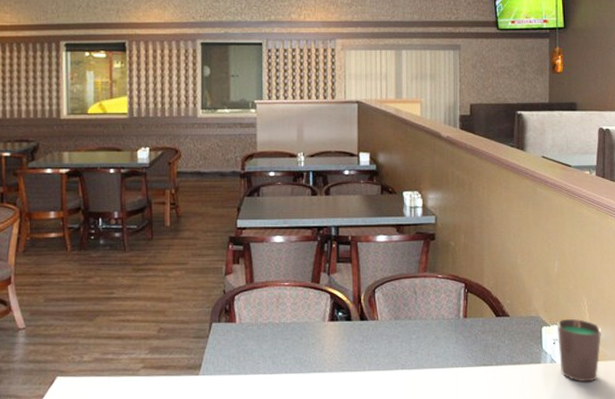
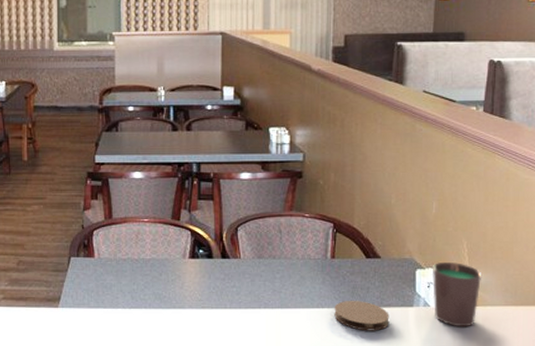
coaster: none [468,359,520,389] -> present [334,301,389,331]

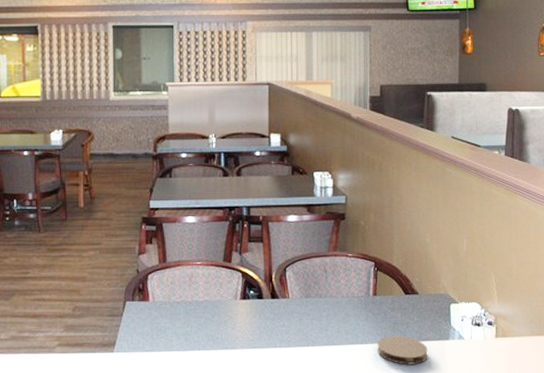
cup: present [433,261,482,327] -> none [465,296,510,358]

